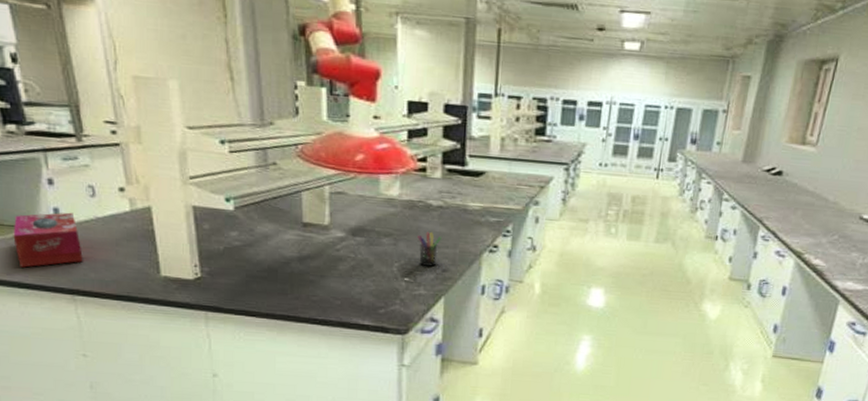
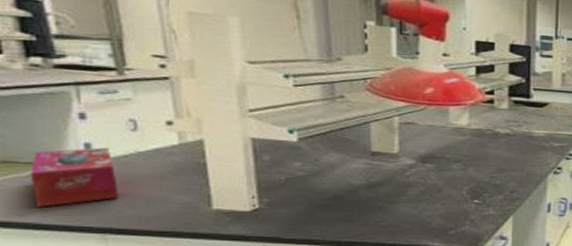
pen holder: present [417,232,441,266] -> none [486,157,509,188]

